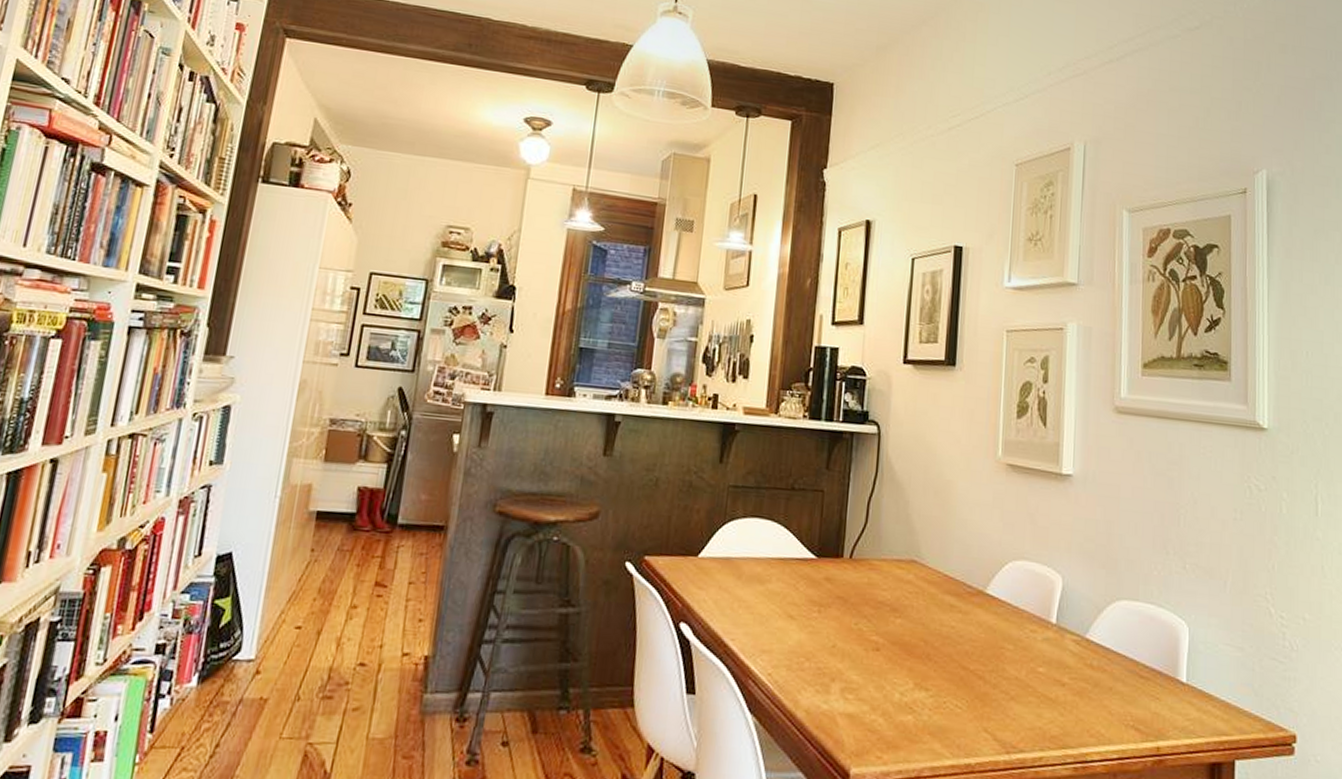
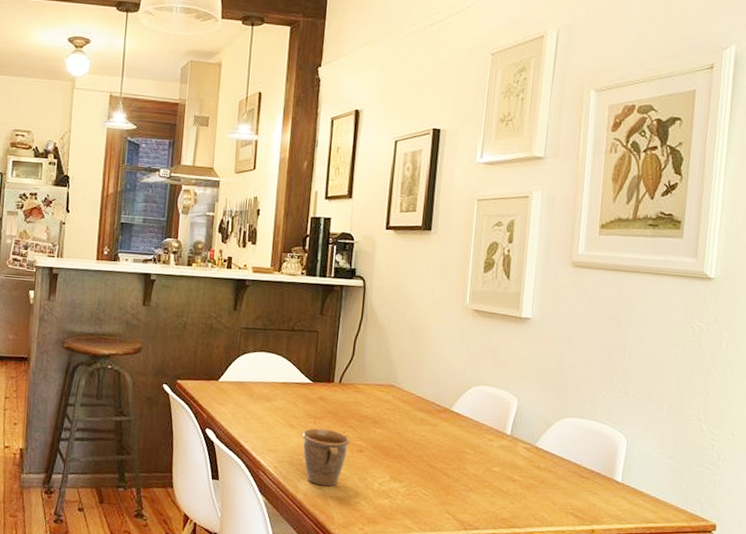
mug: none [803,619,865,700] -> present [302,428,351,487]

